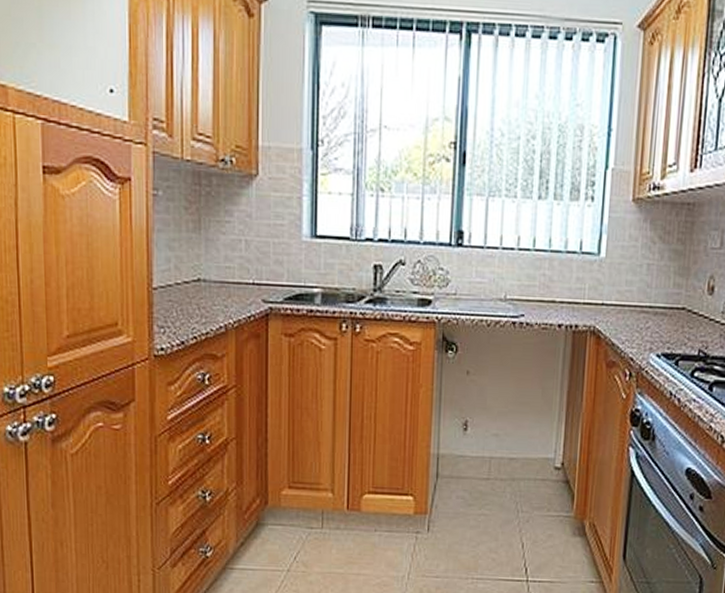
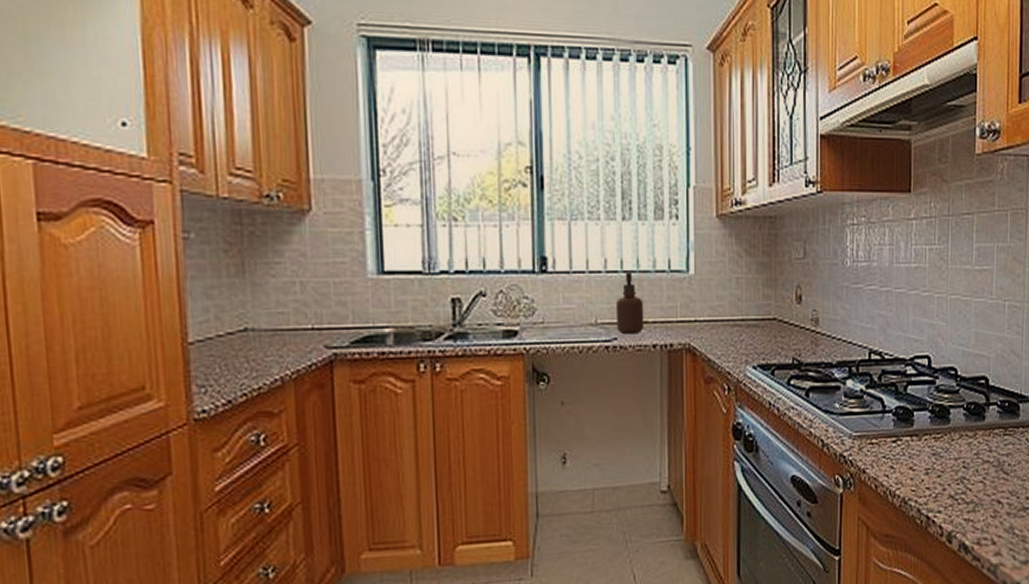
soap dispenser: none [524,250,553,312] -> present [615,272,644,334]

